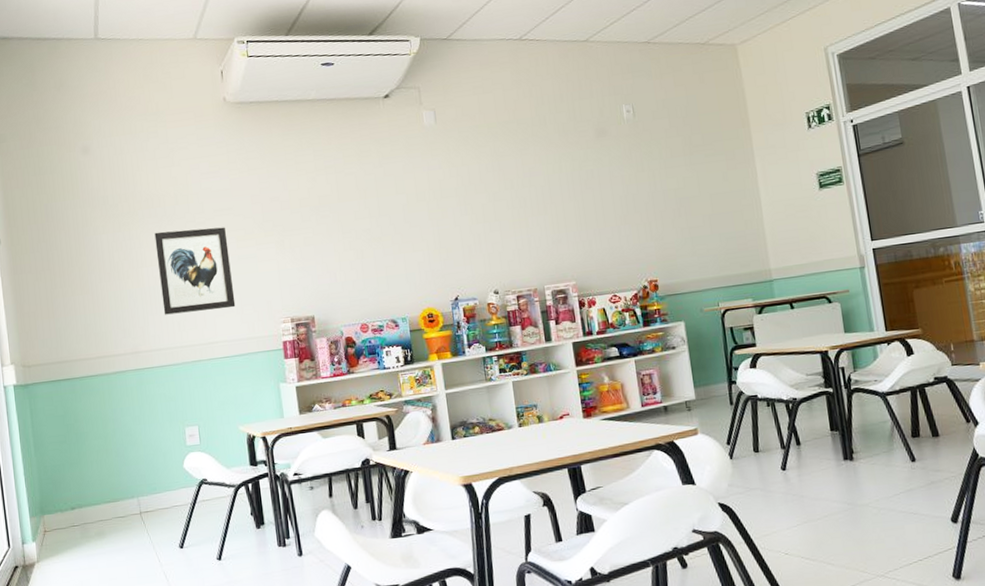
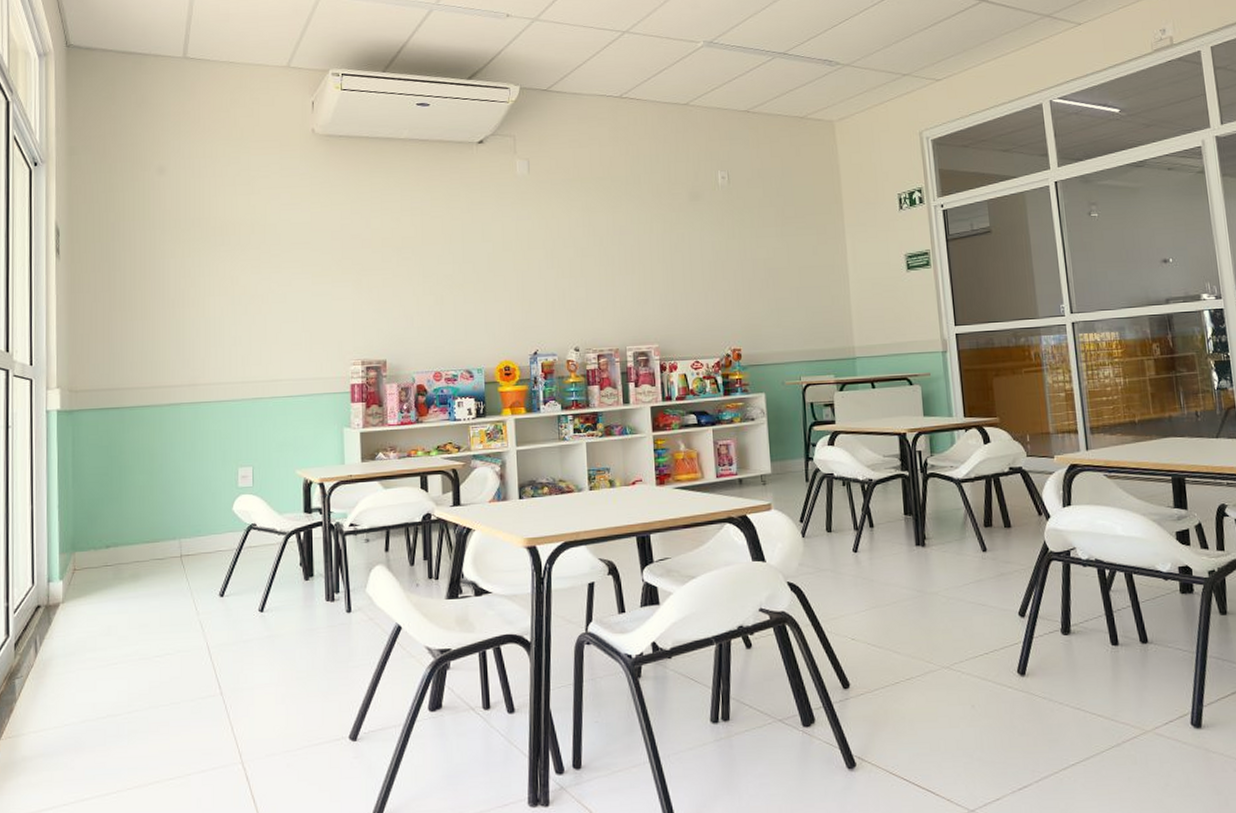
wall art: present [154,227,236,315] -> none [226,260,305,348]

